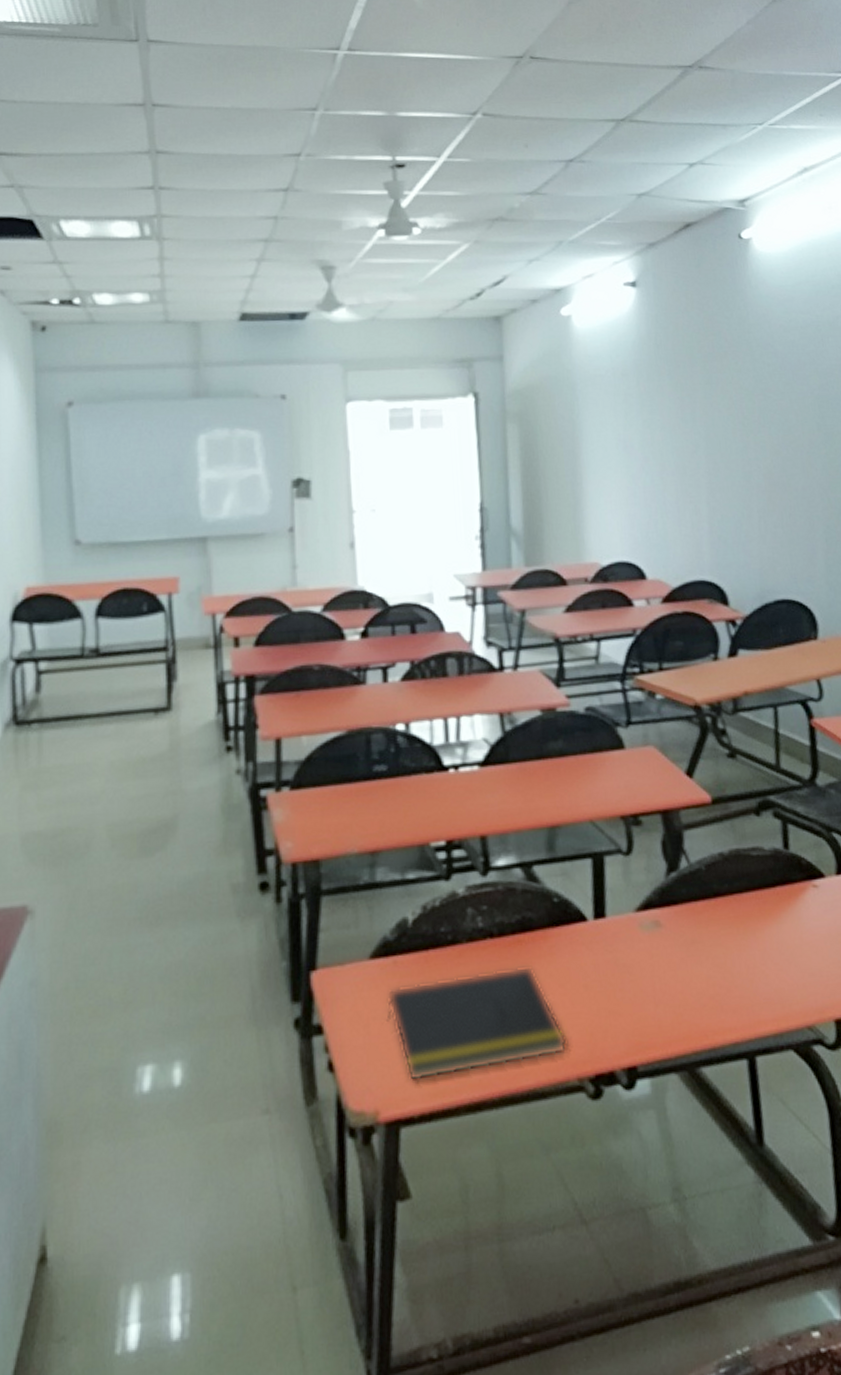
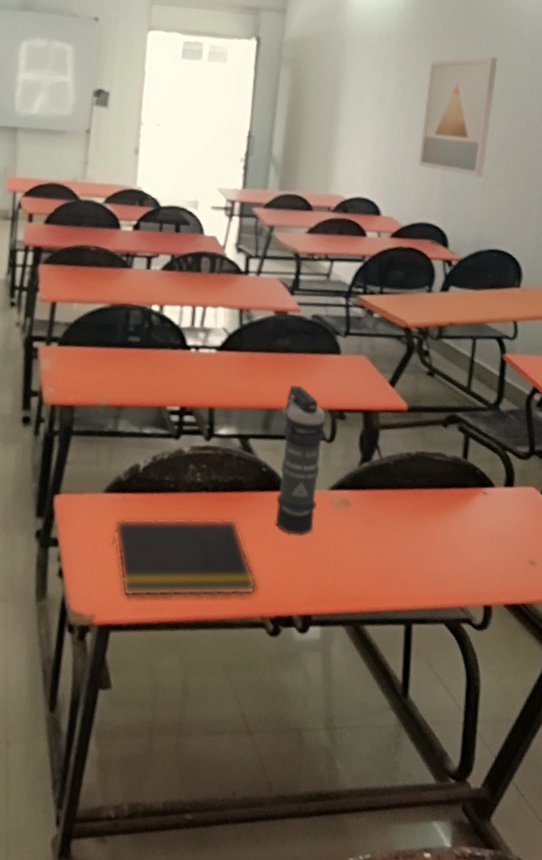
smoke grenade: none [567,793,623,972] -> present [276,385,326,535]
wall art: none [676,379,757,520] -> present [419,56,498,178]

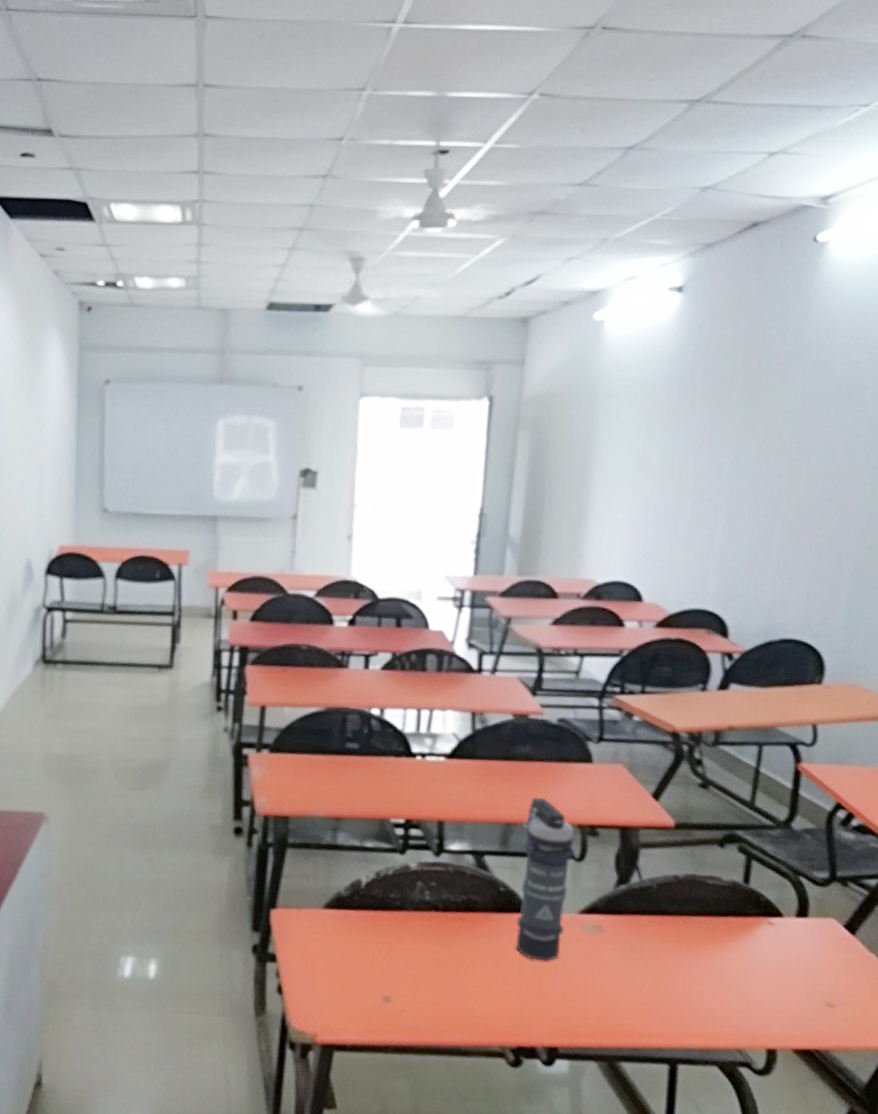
notepad: present [112,518,257,598] -> none [334,936,495,1023]
wall art: present [419,56,498,178] -> none [692,401,799,553]

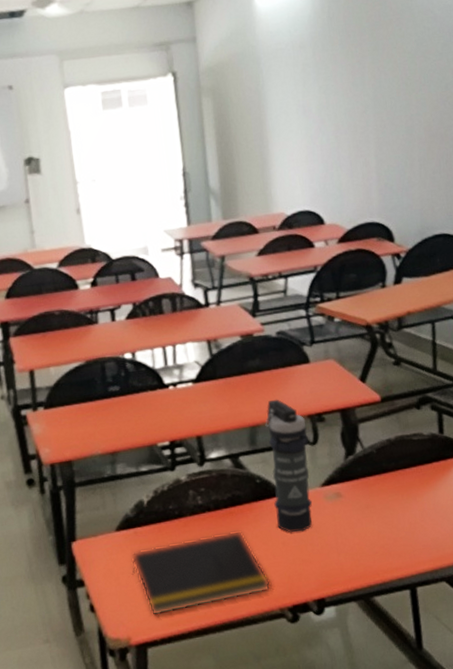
notepad: none [334,936,495,1023] -> present [131,530,271,616]

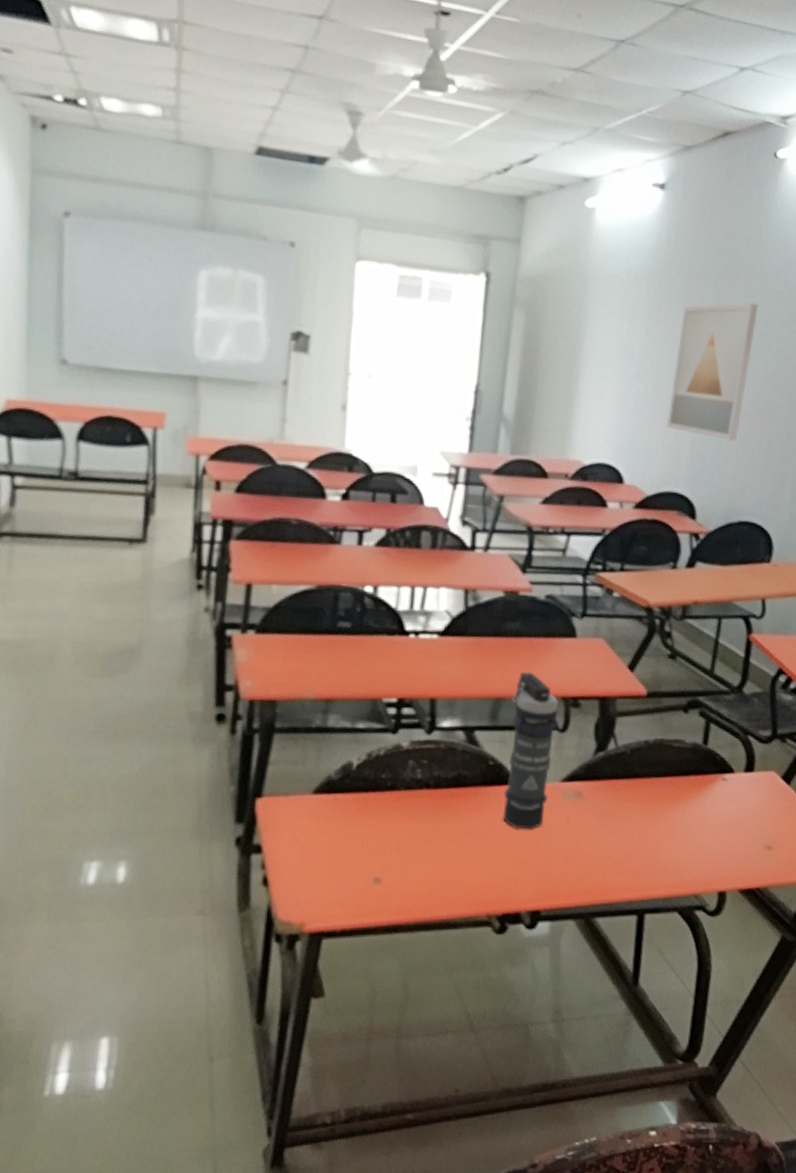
notepad: present [131,530,271,616] -> none [323,816,482,903]
wall art: none [348,43,418,169] -> present [667,302,759,442]

